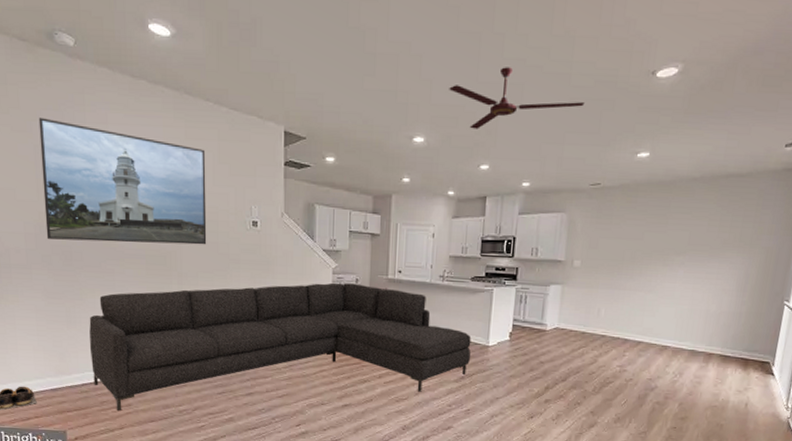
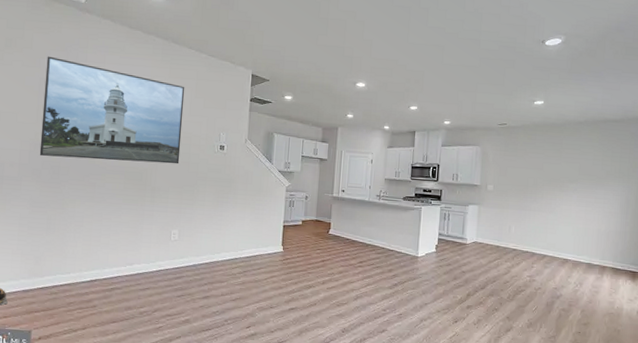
sofa: present [89,282,471,412] -> none [63,199,403,312]
ceiling fan: present [449,67,585,129] -> none [385,33,492,79]

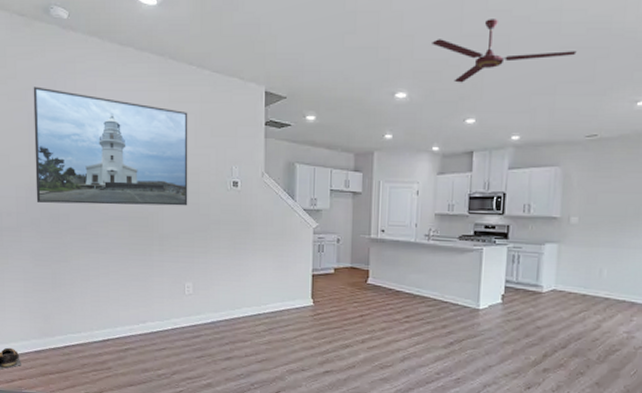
ceiling fan: none [385,33,492,79] -> present [432,19,577,83]

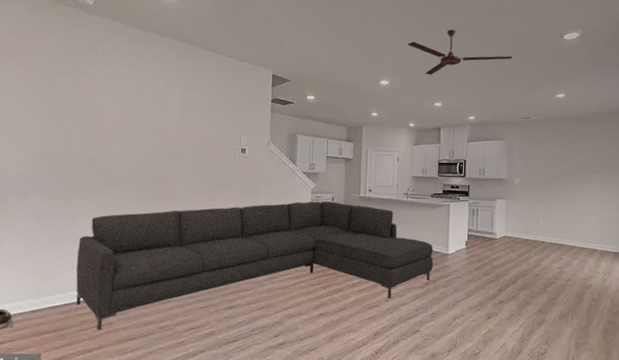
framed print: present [33,86,188,206] -> none [46,61,203,170]
sofa: none [72,243,461,375] -> present [76,201,434,331]

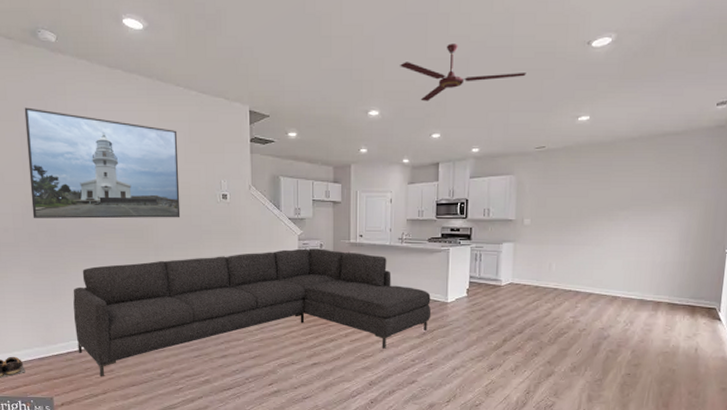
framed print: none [46,61,203,170] -> present [24,107,181,219]

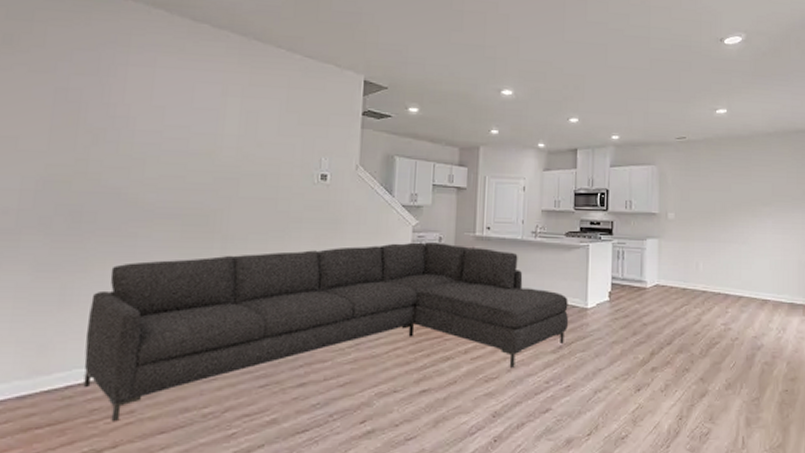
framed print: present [24,107,181,219] -> none [50,57,272,202]
ceiling fan: present [400,43,526,101] -> none [536,29,664,84]

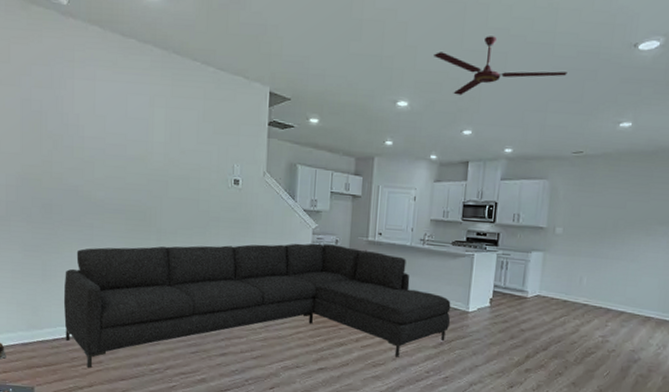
ceiling fan: none [536,29,664,84] -> present [434,36,568,95]

